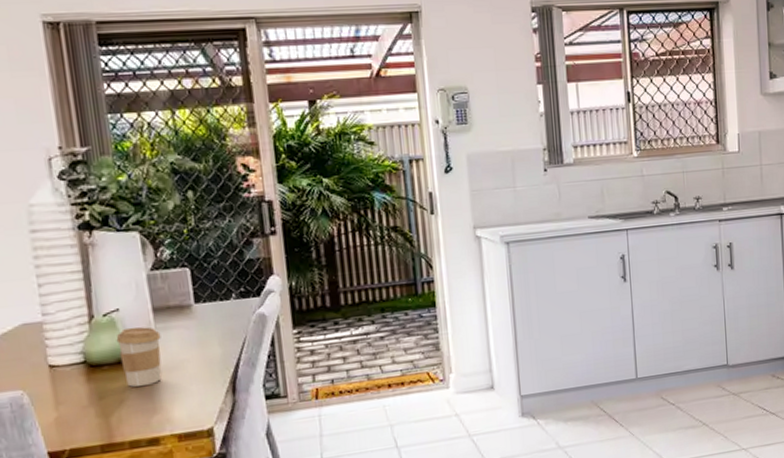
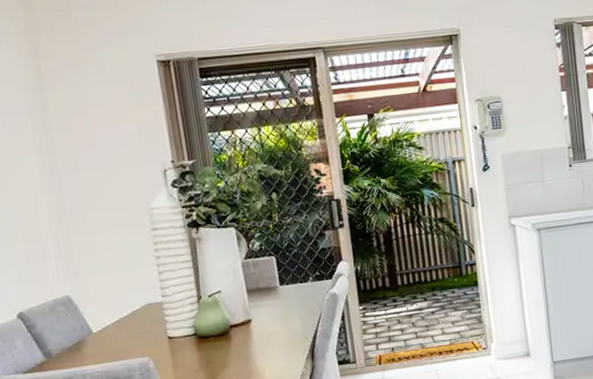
coffee cup: present [116,327,162,387] -> none [219,305,255,354]

